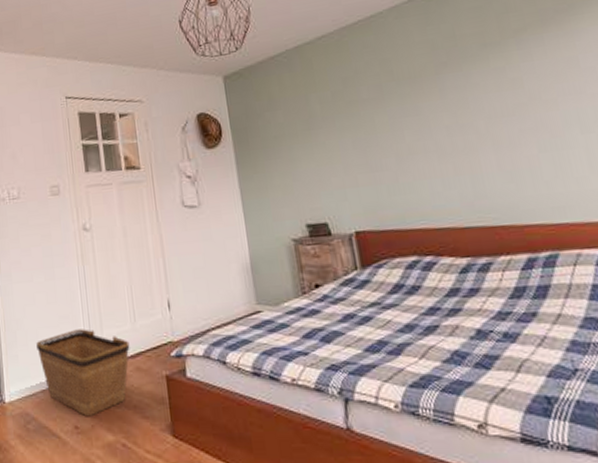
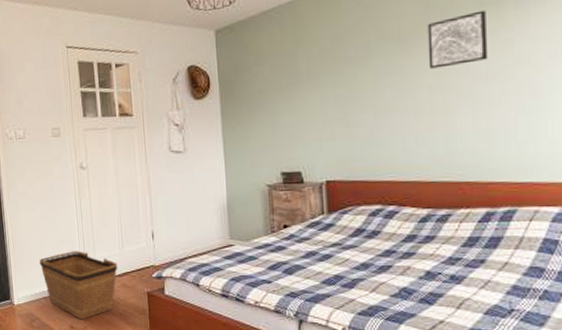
wall art: none [435,50,501,109] -> present [427,10,489,69]

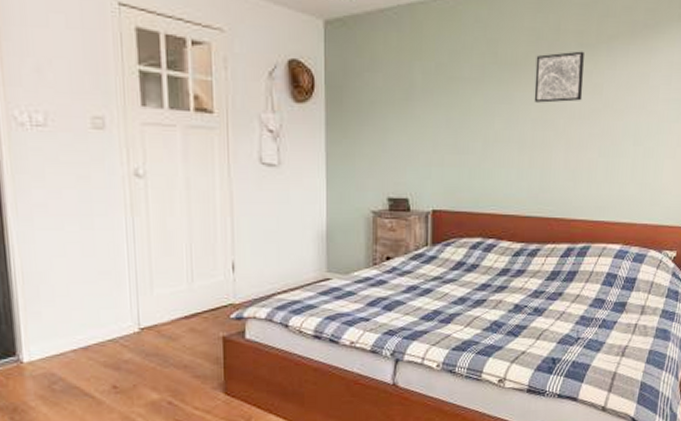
bicycle basket: present [39,251,118,320] -> none [66,286,184,377]

